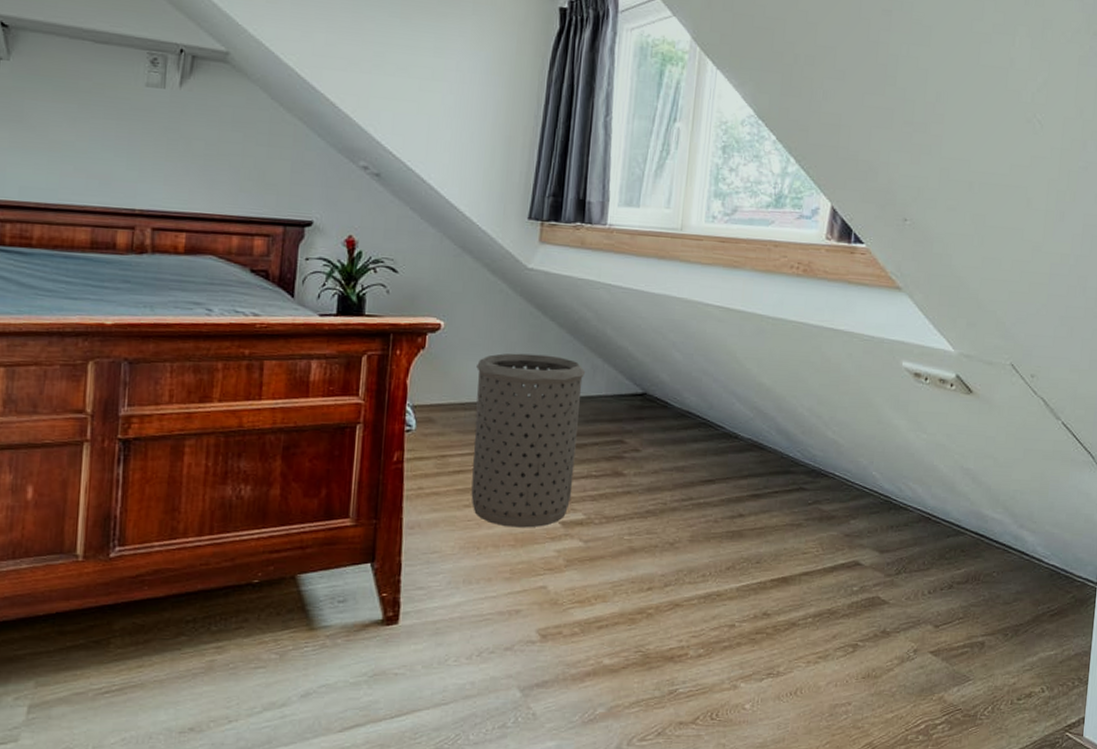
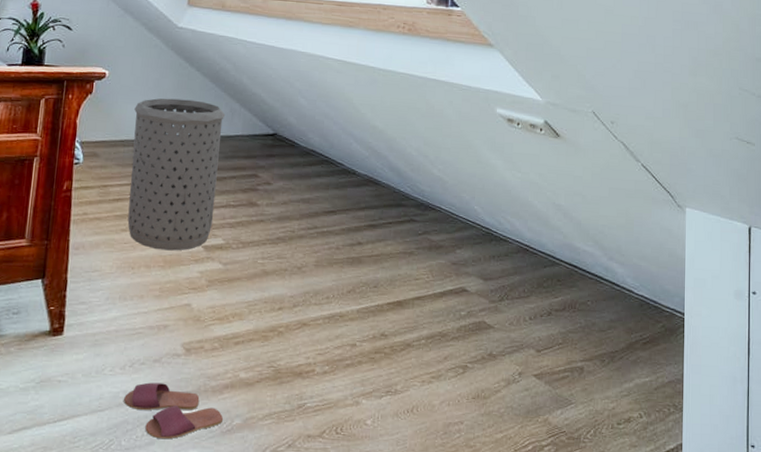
slippers: none [471,672,584,732] -> present [124,382,223,440]

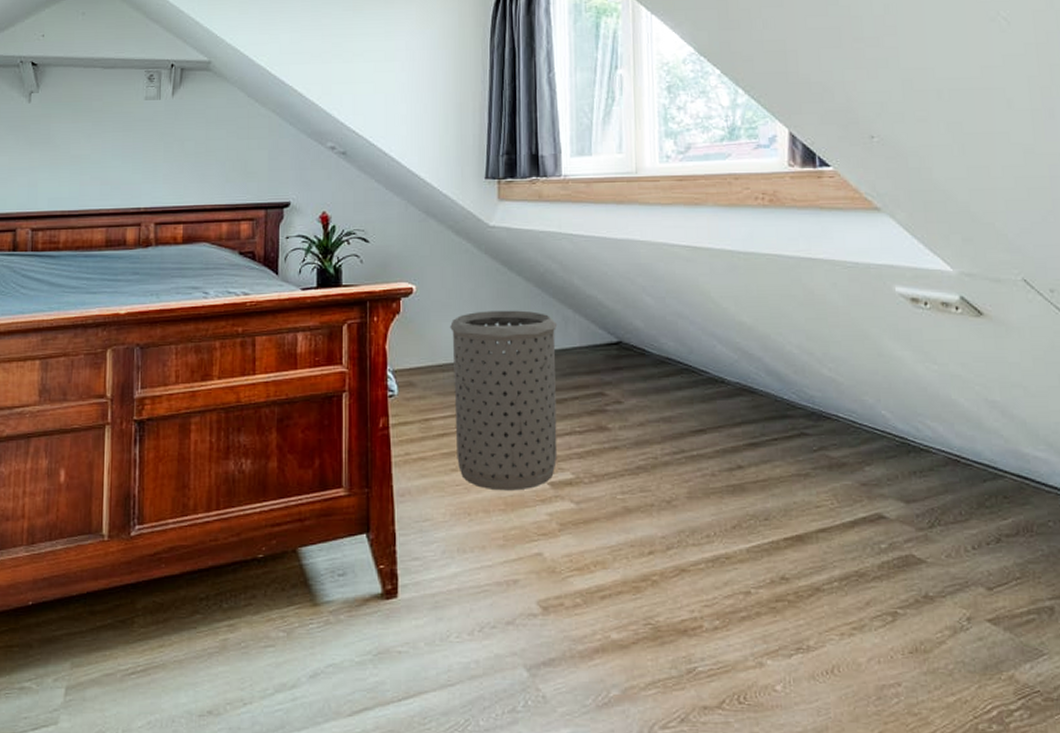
slippers: present [124,382,223,440] -> none [477,649,597,717]

